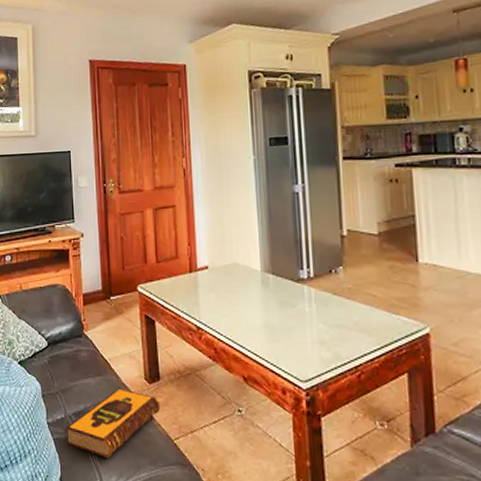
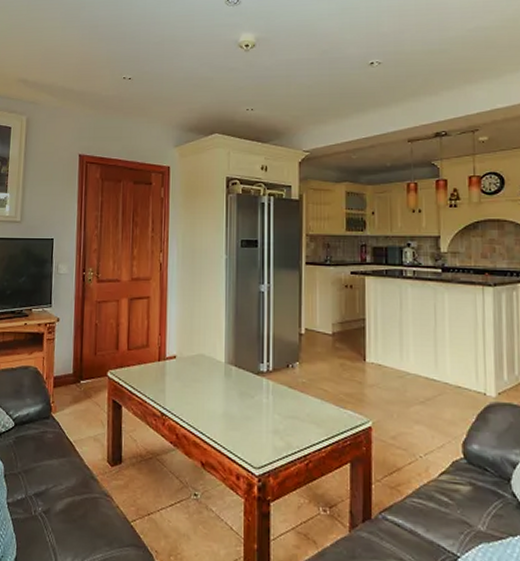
hardback book: present [66,388,161,459] -> none [24,470,121,540]

